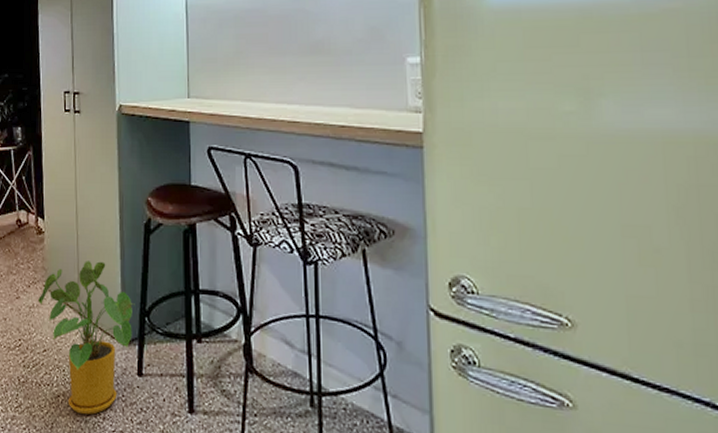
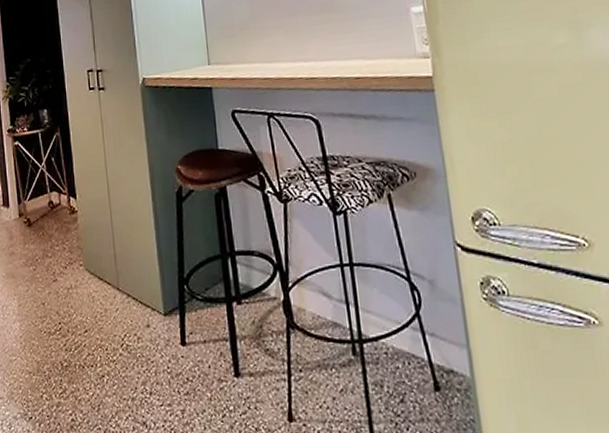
house plant: present [38,261,135,415] -> none [76,234,173,392]

